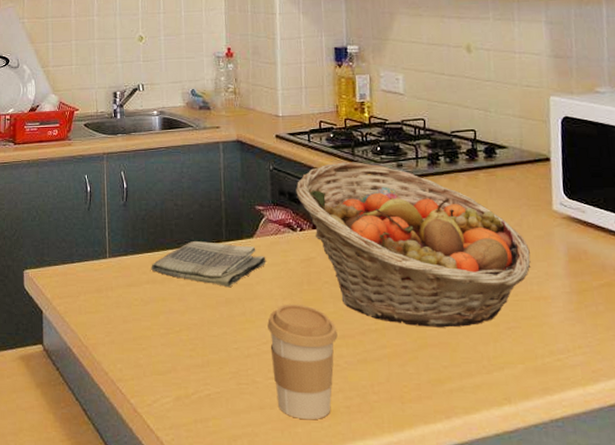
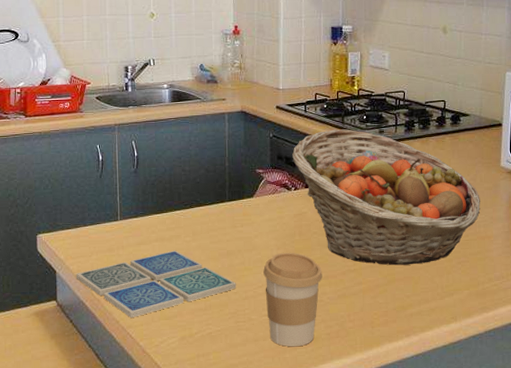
drink coaster: none [63,294,237,370] -> present [76,250,236,318]
dish towel: present [151,241,266,288] -> none [160,202,264,242]

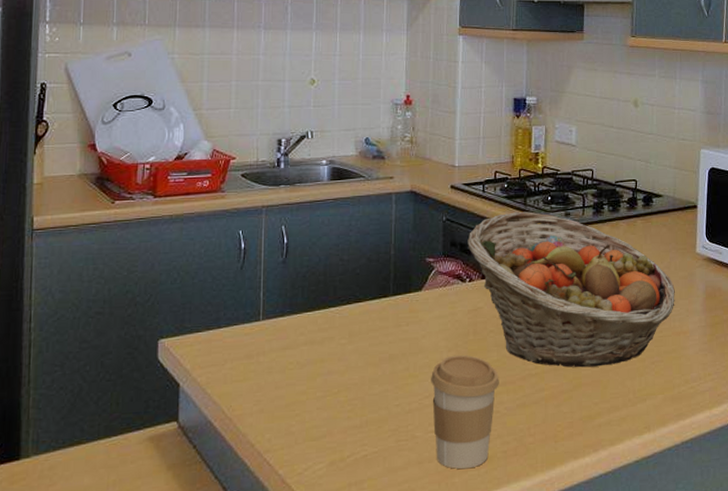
drink coaster: present [76,250,236,318] -> none [204,355,398,440]

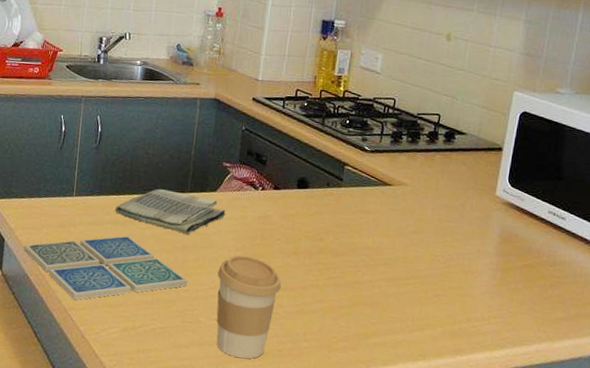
drink coaster: none [204,355,398,440] -> present [23,235,188,300]
dish towel: none [310,297,434,344] -> present [115,189,226,235]
fruit basket: present [467,211,675,368] -> none [263,130,468,291]

